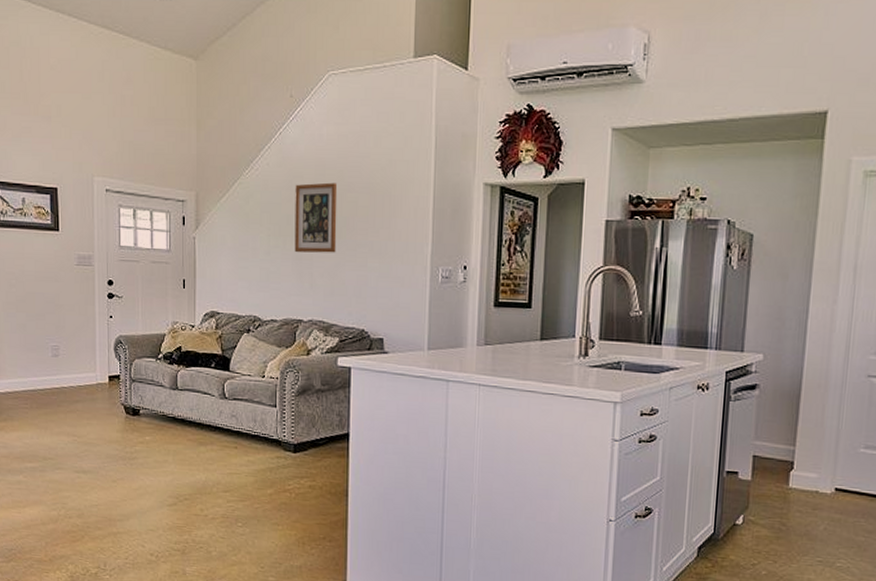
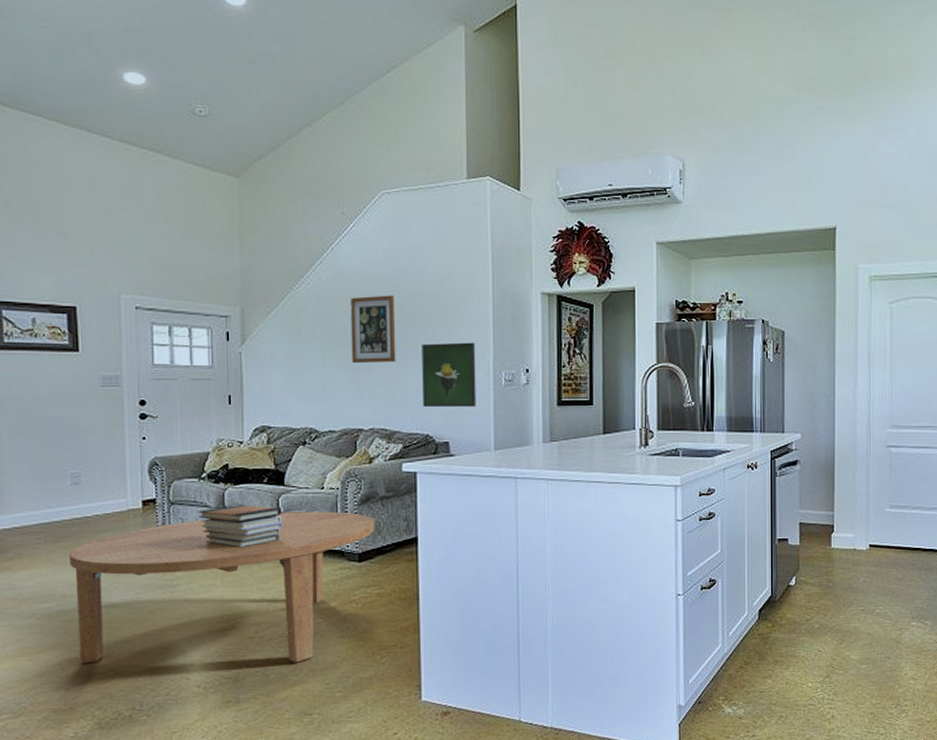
coffee table: none [50,397,311,544] -> present [70,511,376,664]
book stack: none [155,387,227,429] -> present [198,505,283,548]
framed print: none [360,234,414,304] -> present [422,342,476,408]

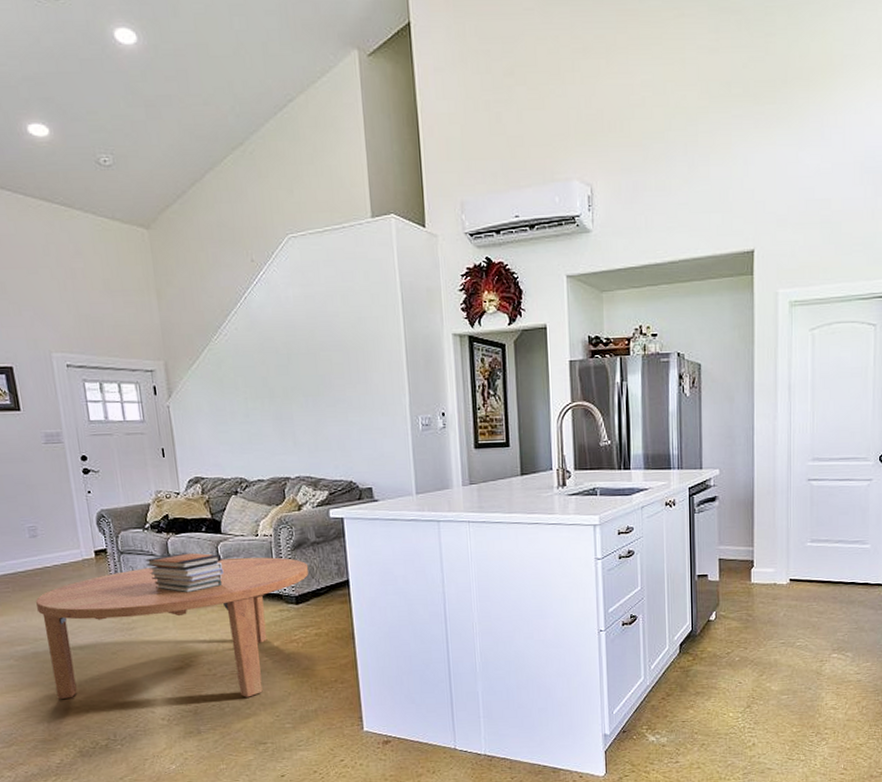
wall art: present [350,295,396,364] -> none [267,343,316,414]
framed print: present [422,342,476,408] -> none [339,387,396,455]

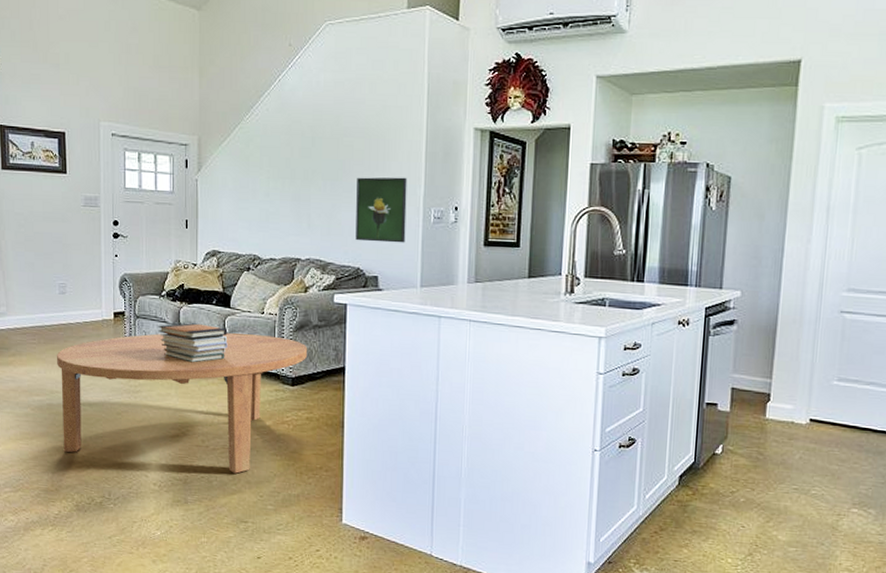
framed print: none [339,387,396,455] -> present [355,177,407,243]

